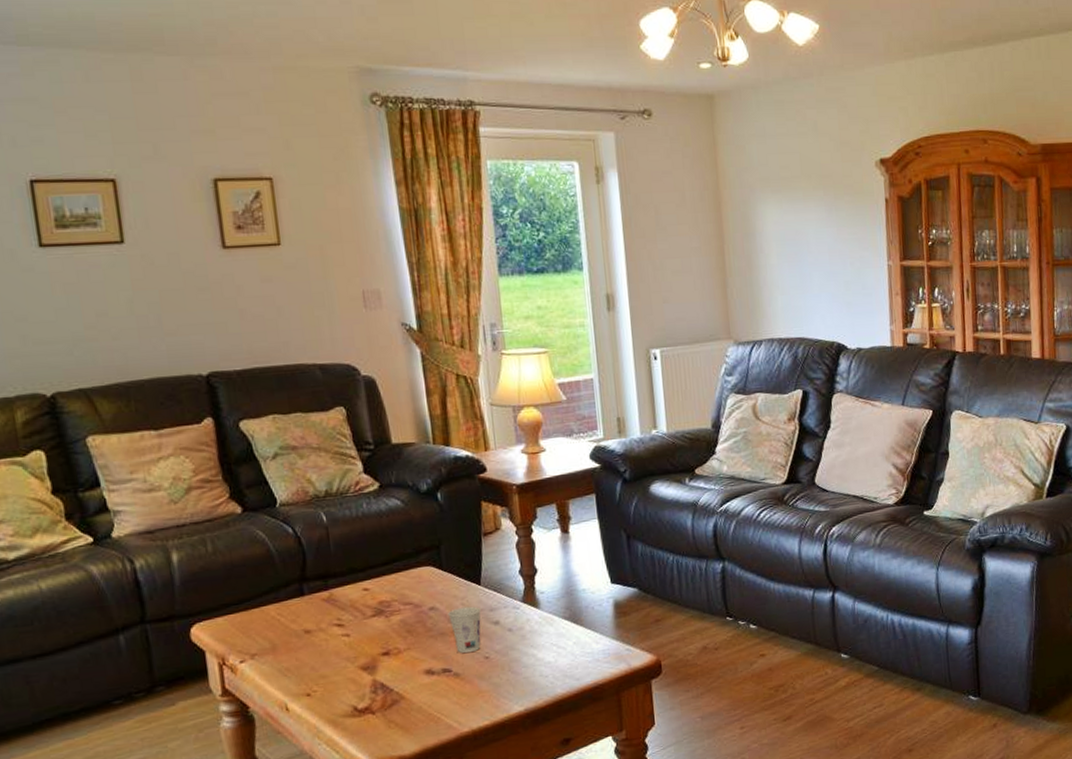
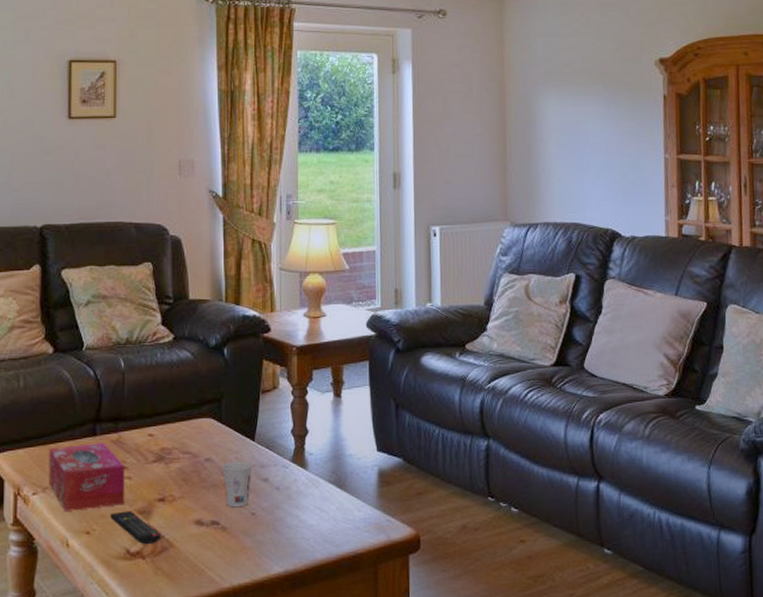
tissue box: none [252,602,346,676] -> present [49,443,125,511]
remote control: none [331,668,391,700] -> present [110,511,161,545]

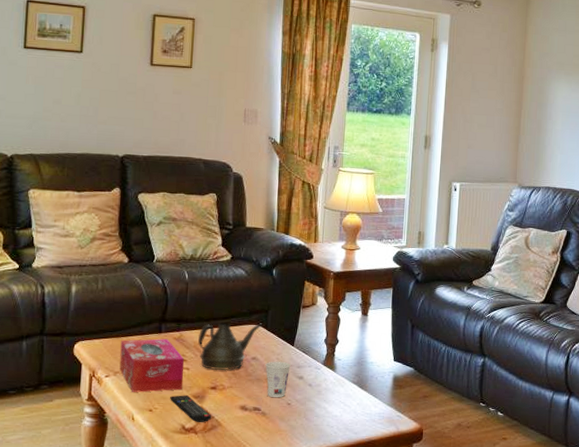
teapot: none [140,415,215,478] -> present [198,321,262,371]

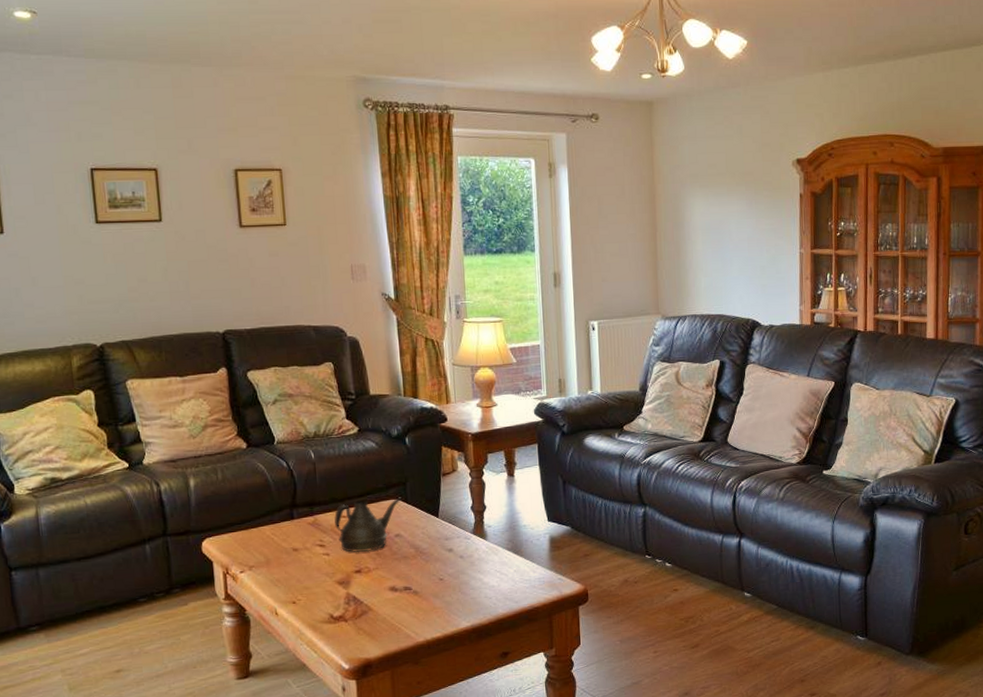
tissue box: present [119,338,185,392] -> none [251,525,326,586]
remote control: present [170,395,212,423] -> none [313,582,361,610]
cup: present [265,361,291,397] -> none [410,535,438,574]

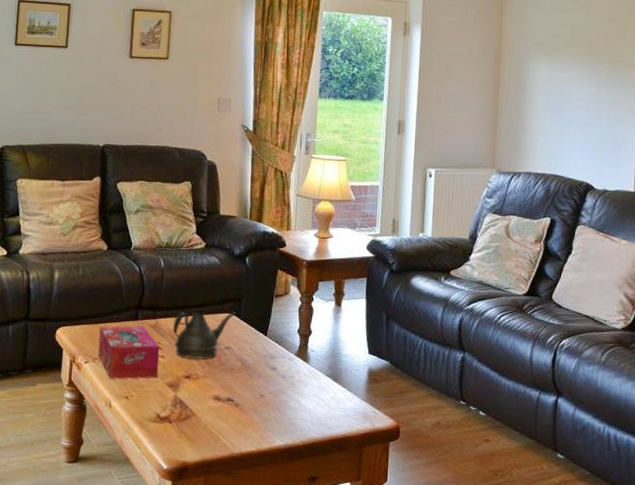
tissue box: none [251,525,326,586] -> present [98,326,160,379]

